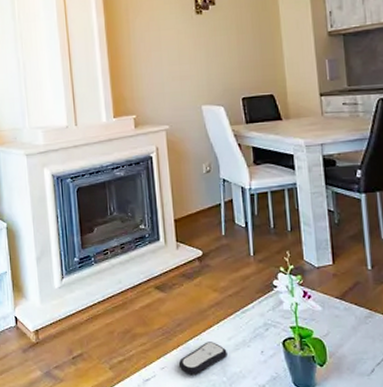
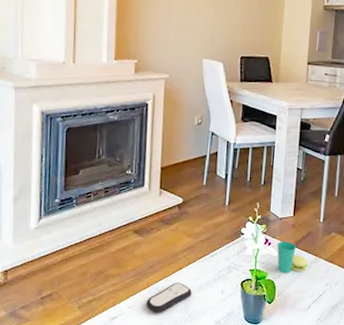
cup: none [318,293,362,331] -> present [277,241,308,274]

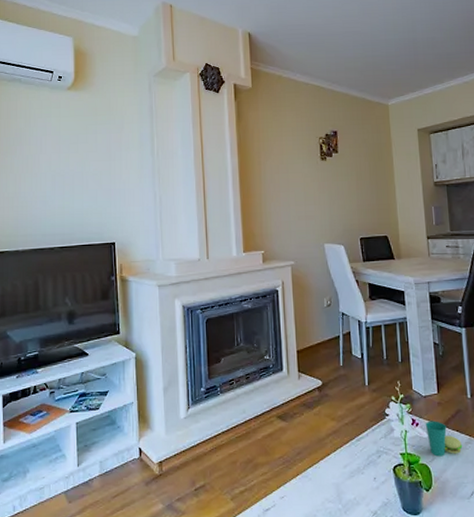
remote control: present [145,282,192,313] -> none [297,470,343,504]

